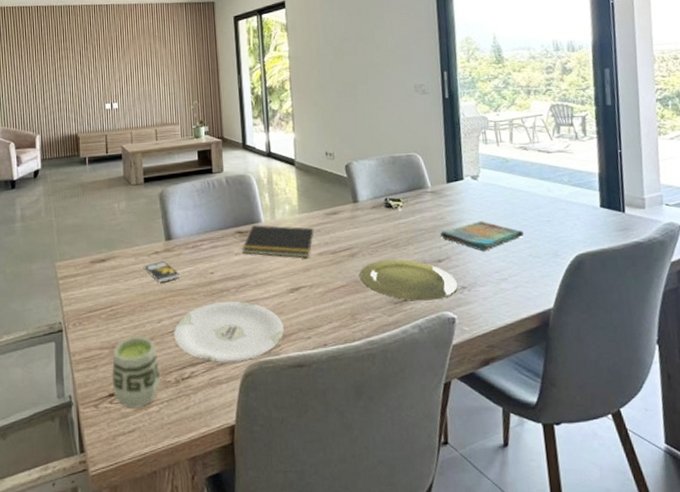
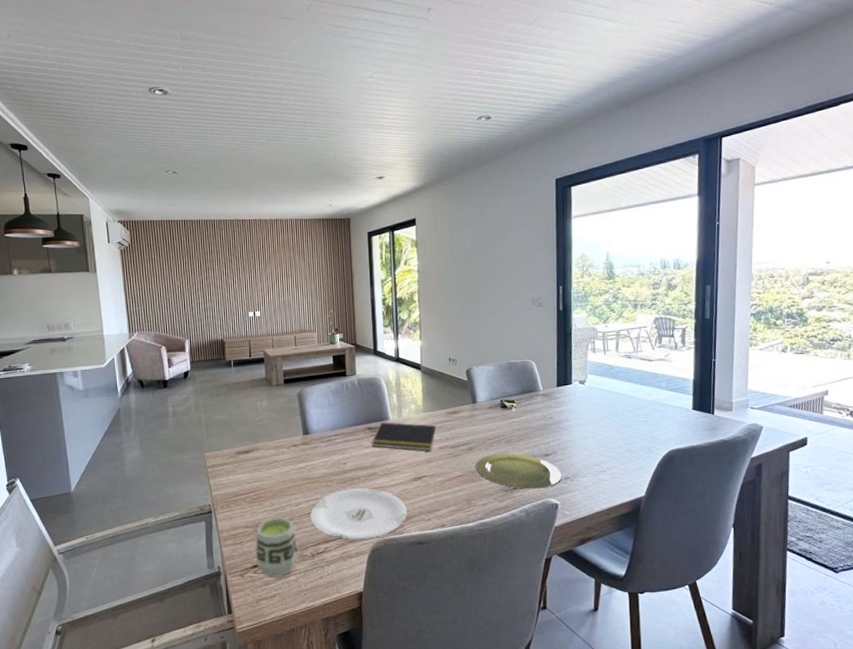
smartphone: present [144,260,181,283] -> none [284,452,317,472]
dish towel: present [440,221,524,251] -> none [549,421,623,447]

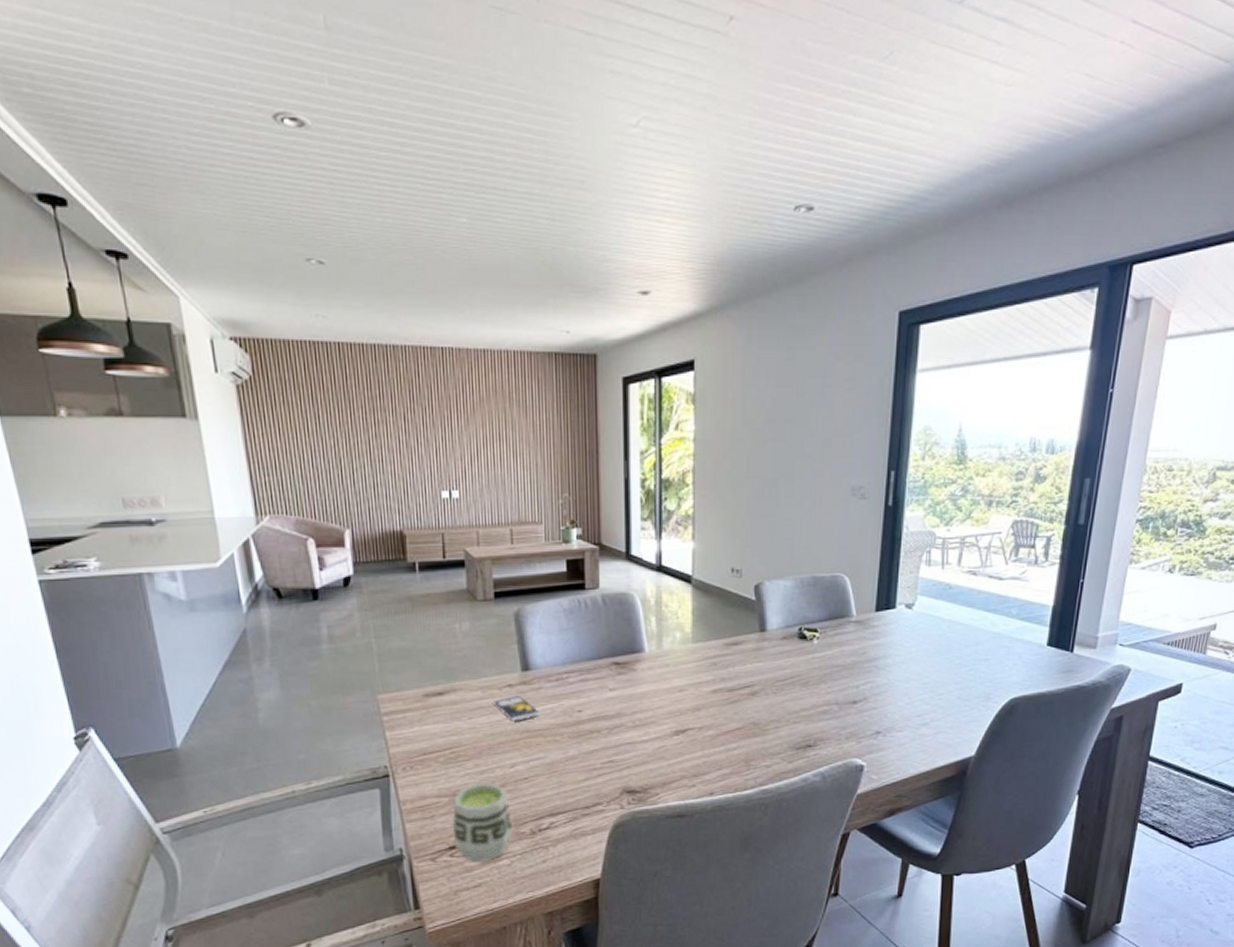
smartphone: none [284,452,317,472] -> present [493,695,540,722]
plate: present [310,488,407,541] -> none [530,744,664,813]
notepad: present [372,422,436,452] -> none [619,655,709,696]
plate: present [476,453,562,489] -> none [759,699,873,747]

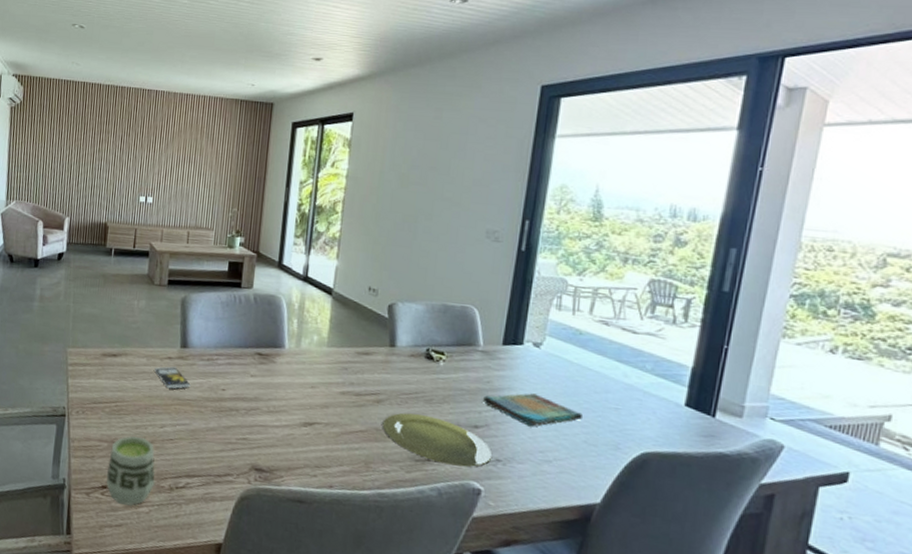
plate: none [759,699,873,747] -> present [382,412,493,467]
dish towel: none [860,658,955,692] -> present [483,393,583,427]

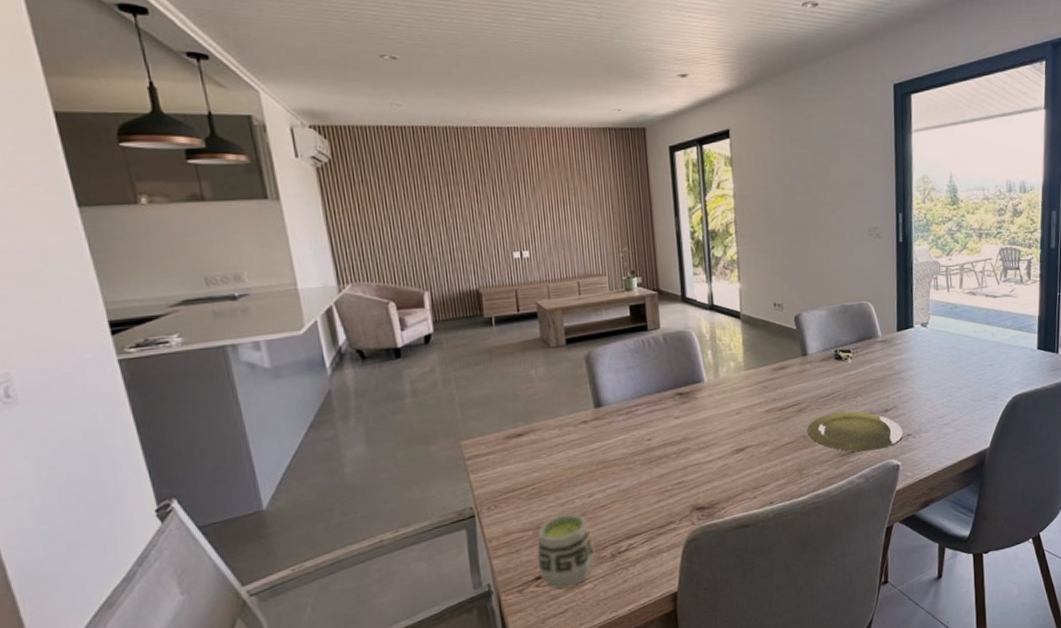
smartphone: present [154,366,191,389] -> none [570,430,614,455]
dish towel: present [483,393,583,427] -> none [889,368,967,399]

